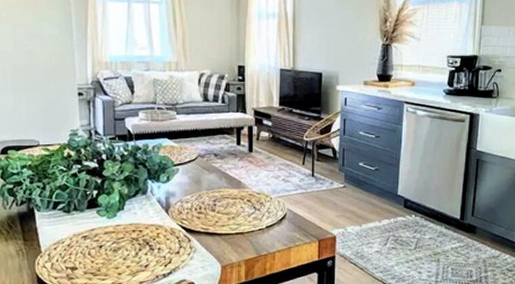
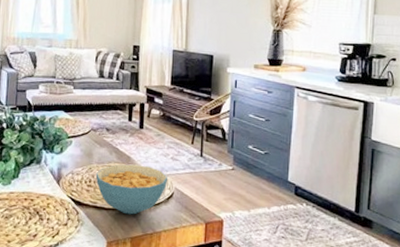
cereal bowl: none [206,188,280,238] -> present [95,164,168,215]

